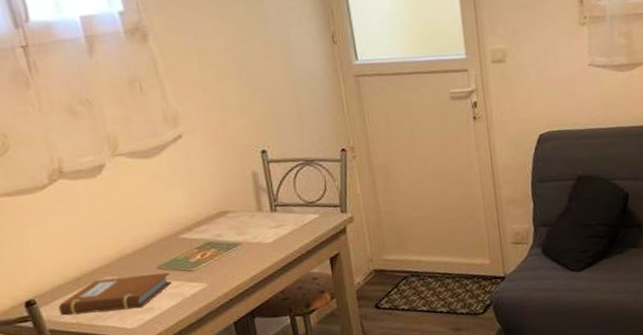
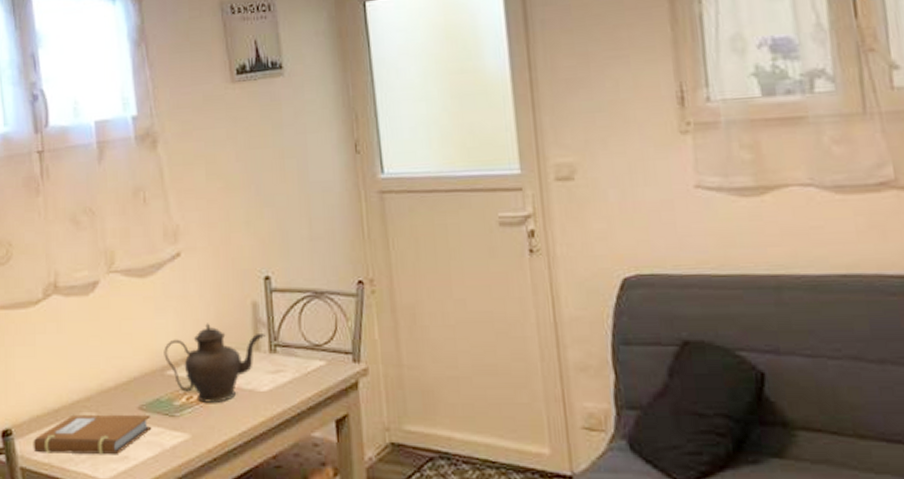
teapot: none [175,192,267,257] -> present [164,323,267,403]

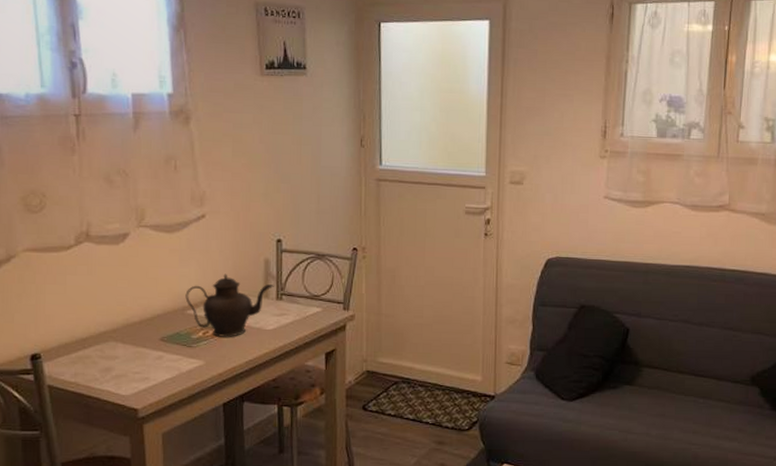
notebook: present [33,414,152,455] -> none [60,343,171,377]

